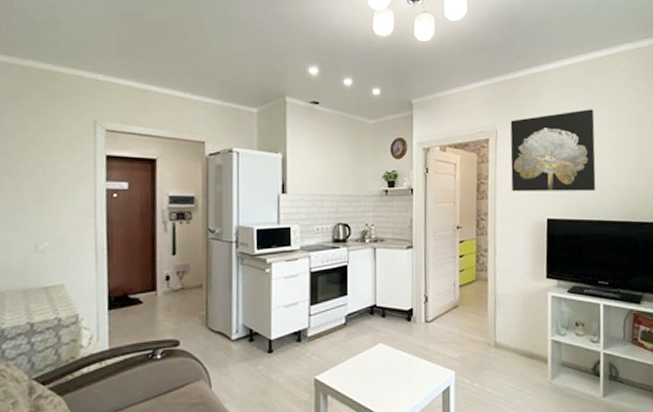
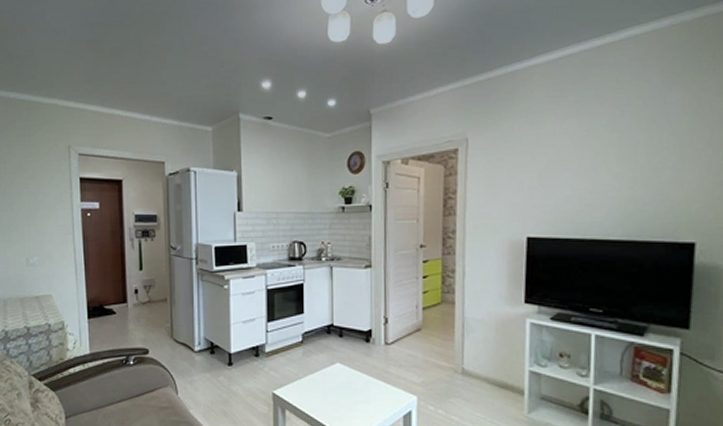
wall art: present [510,109,596,192] -> none [483,109,591,207]

